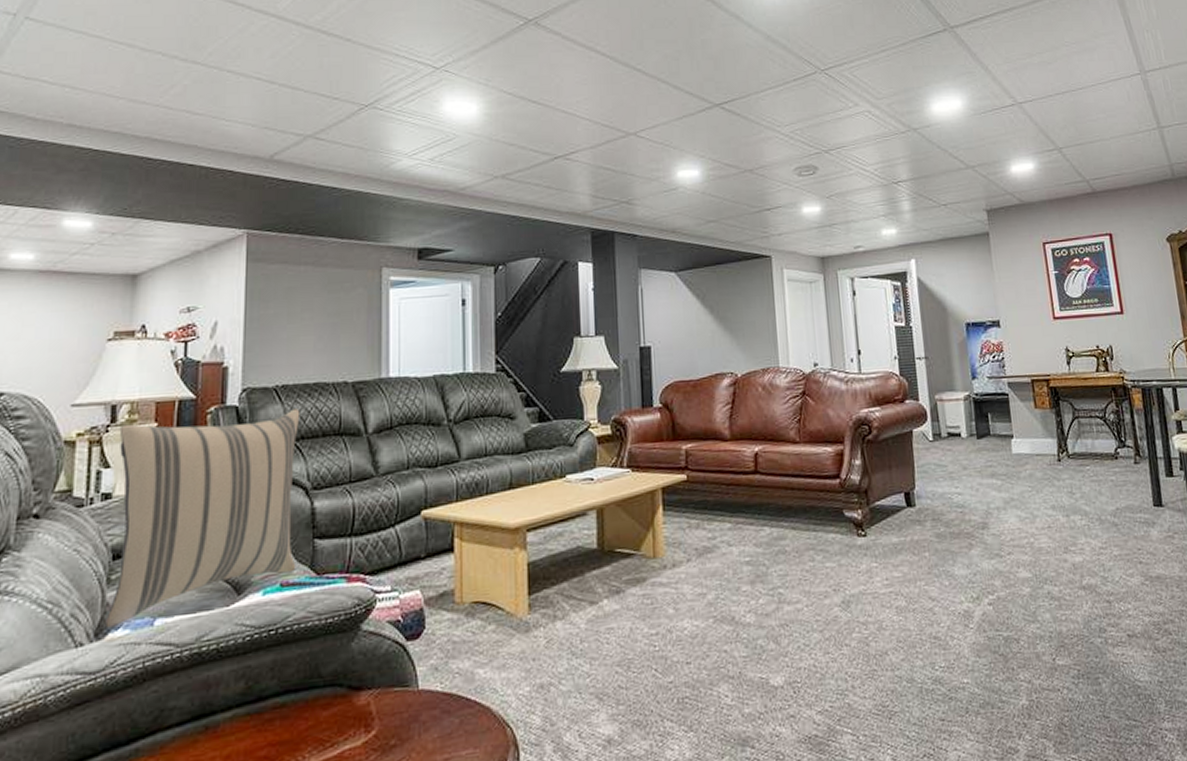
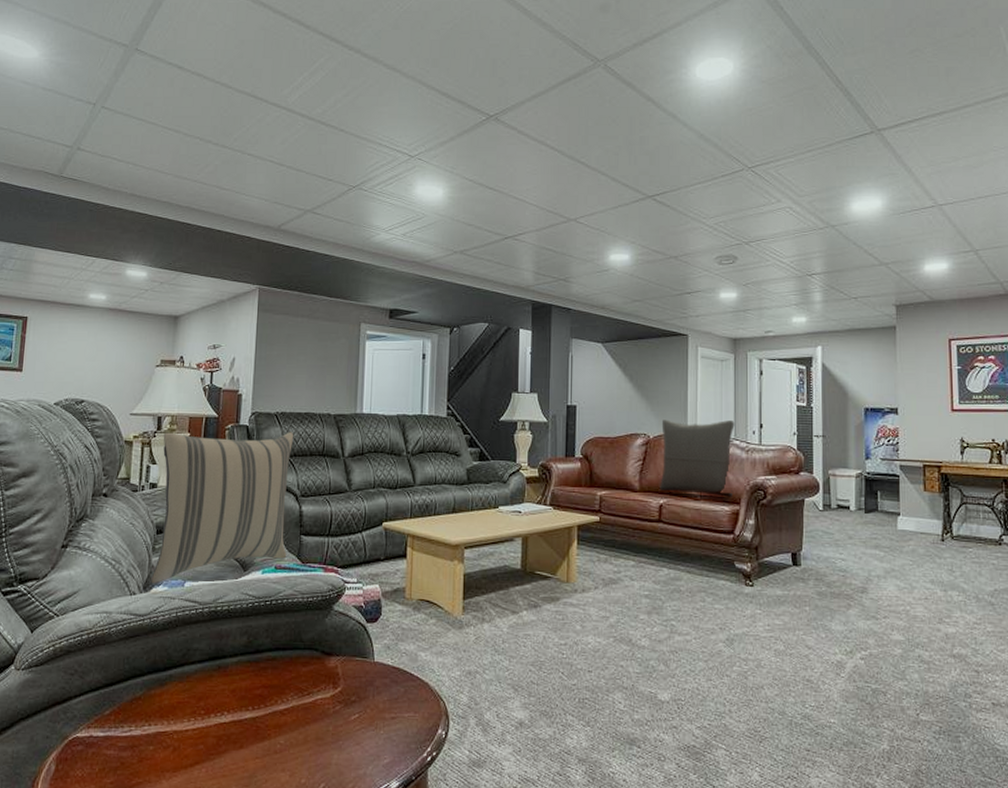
pillow: none [749,349,835,438] -> present [660,419,735,499]

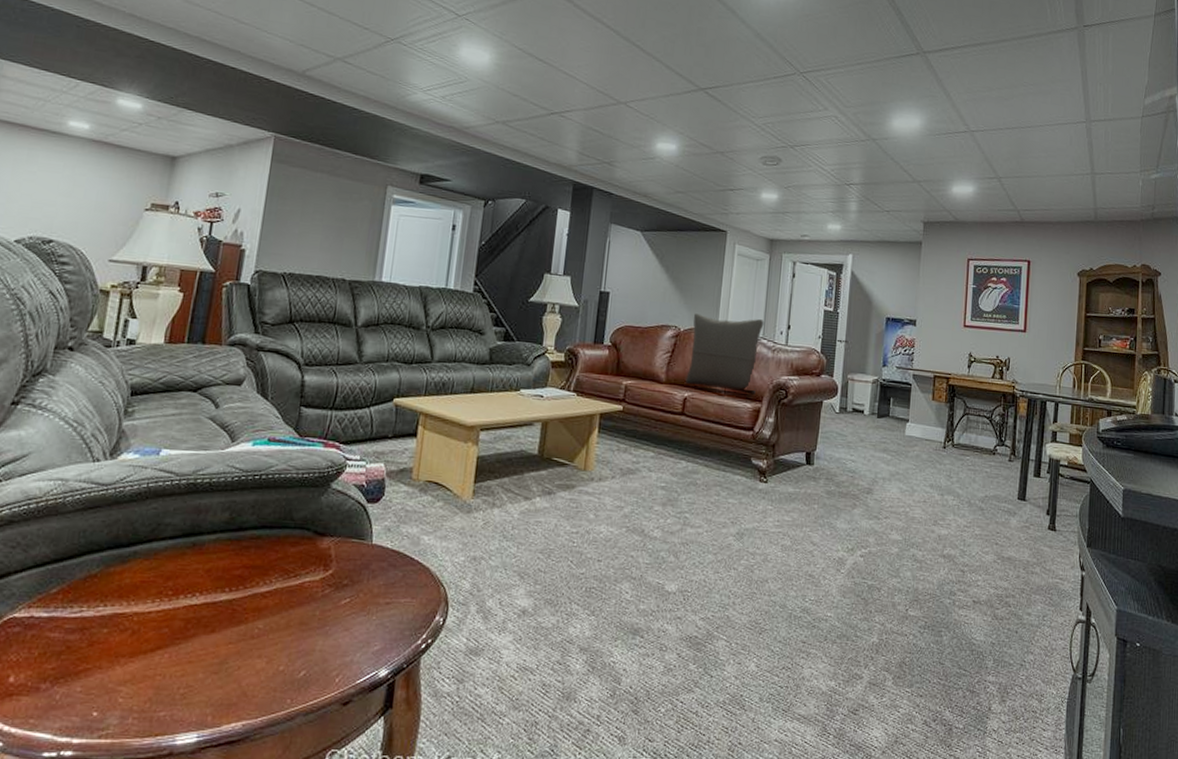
pillow: present [151,432,294,584] -> none [119,284,302,451]

